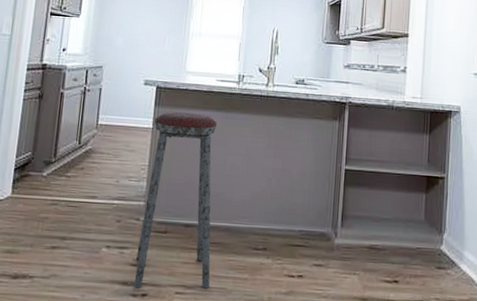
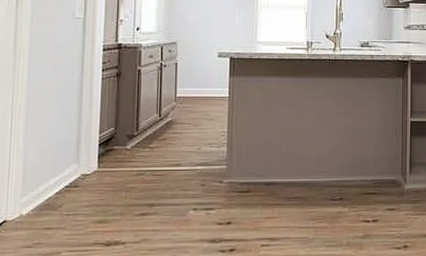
music stool: present [134,111,218,289] -> none [222,80,292,245]

